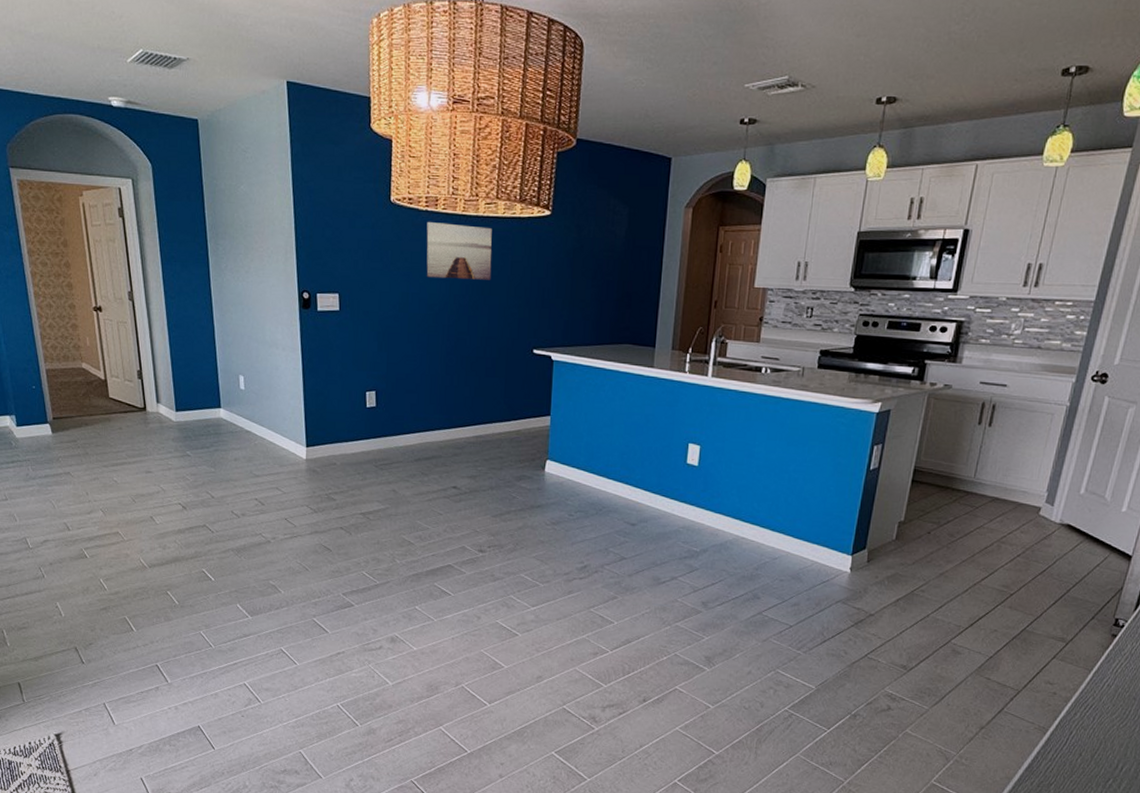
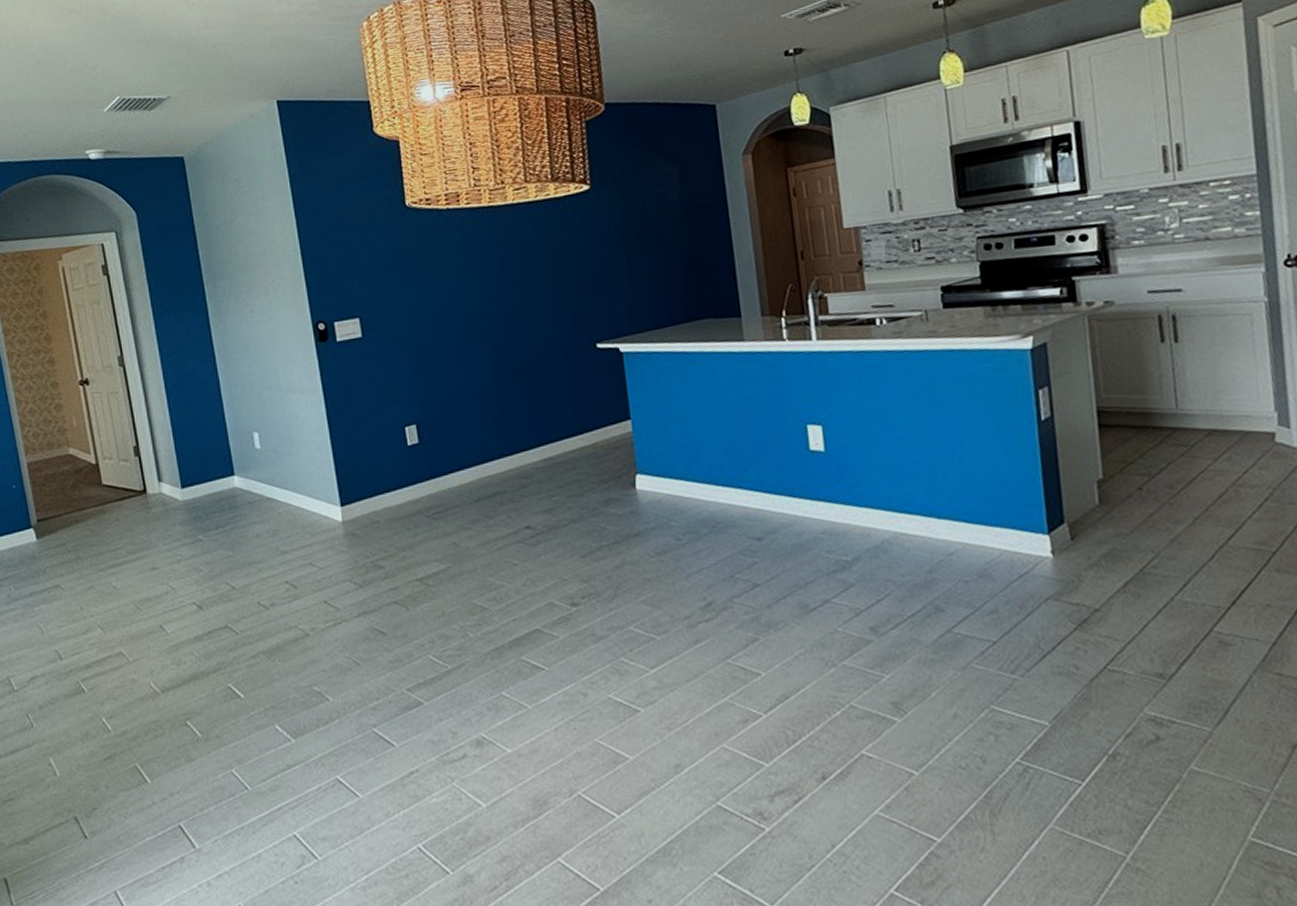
wall art: present [426,222,492,280] -> none [450,215,533,283]

